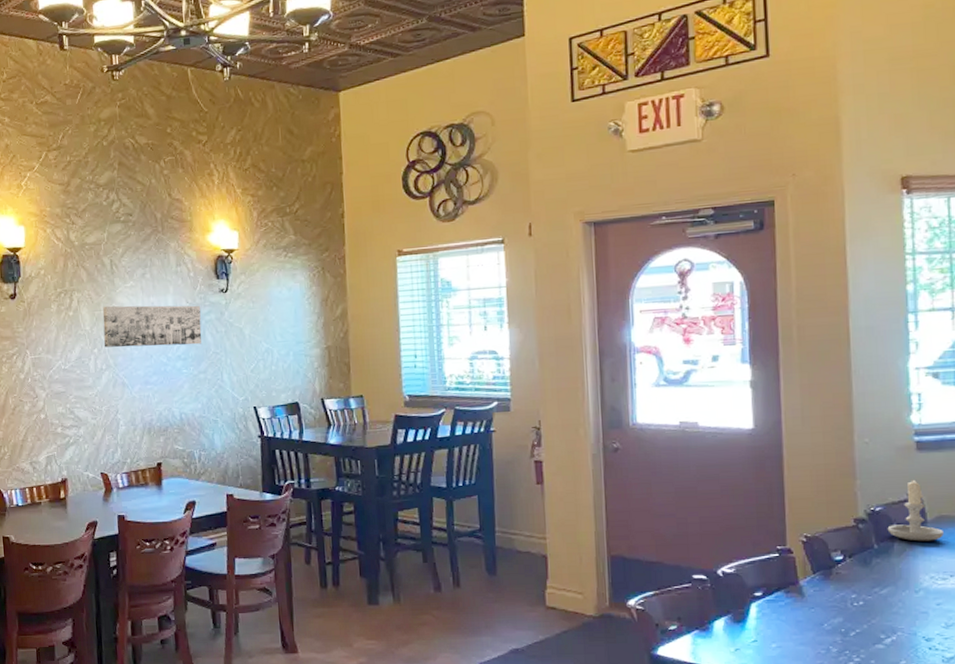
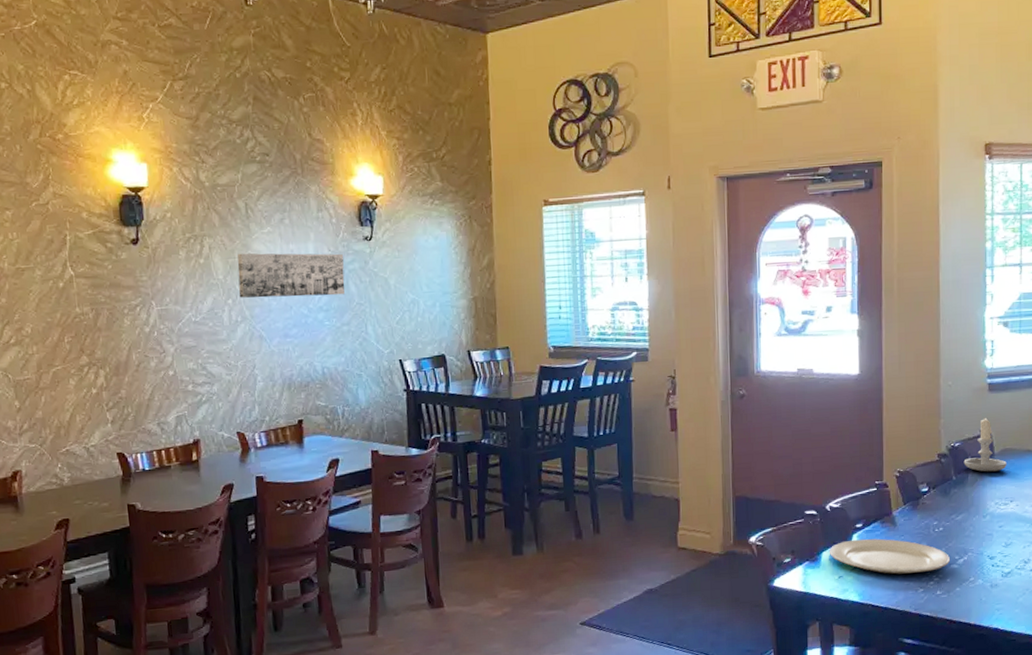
plate: none [722,609,875,651] -> present [829,538,951,575]

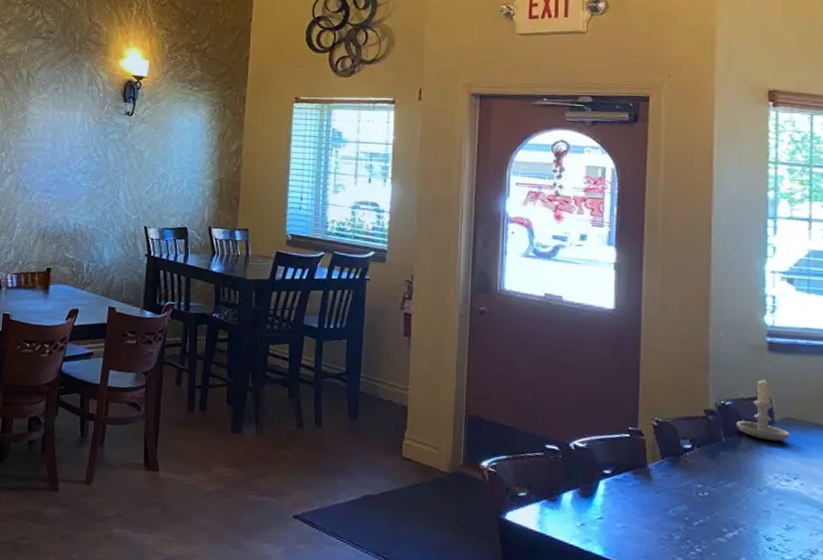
wall art: present [237,253,345,298] -> none [11,113,106,161]
plate: present [829,538,951,575] -> none [570,485,717,540]

